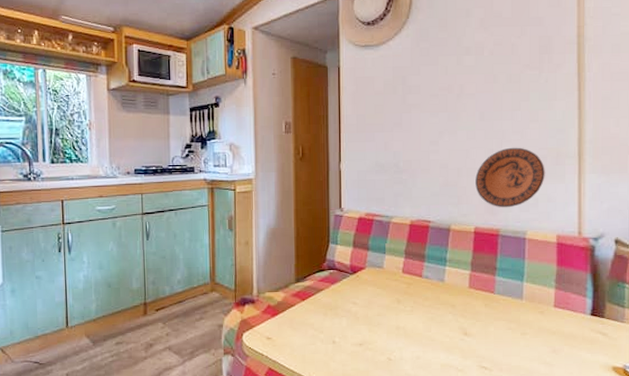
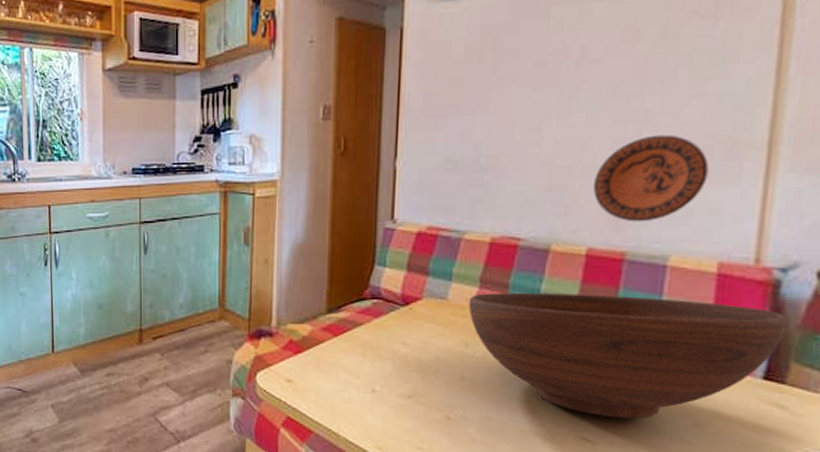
fruit bowl: none [398,260,601,350] -> present [468,293,788,419]

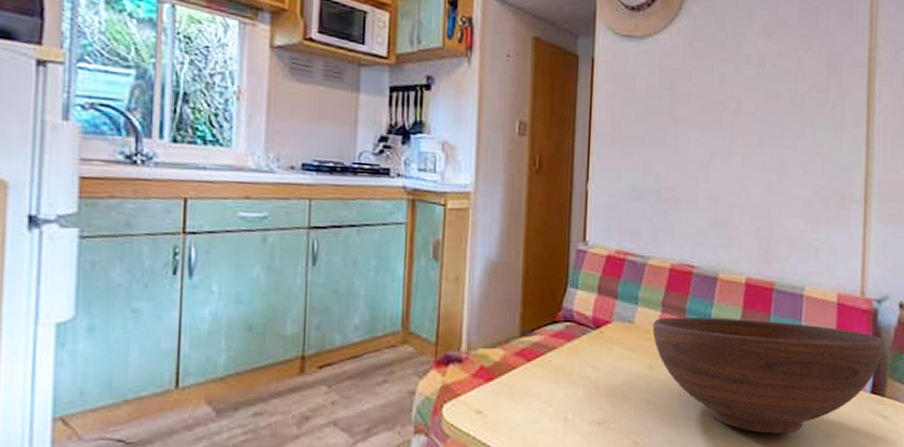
decorative plate: present [593,134,709,223] -> none [749,182,828,257]

